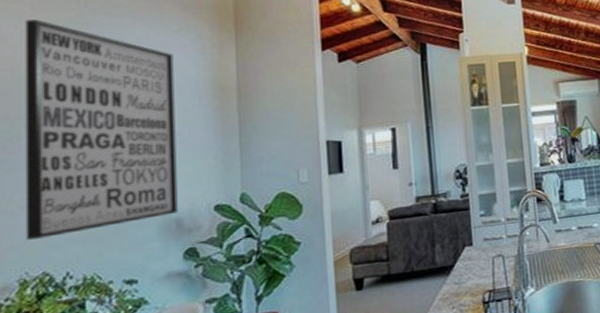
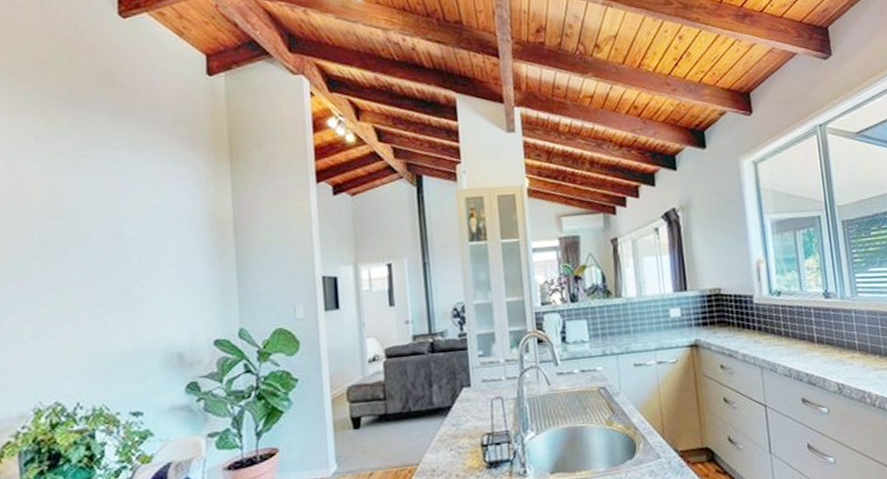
wall art: present [25,19,178,240] -> none [30,152,179,371]

